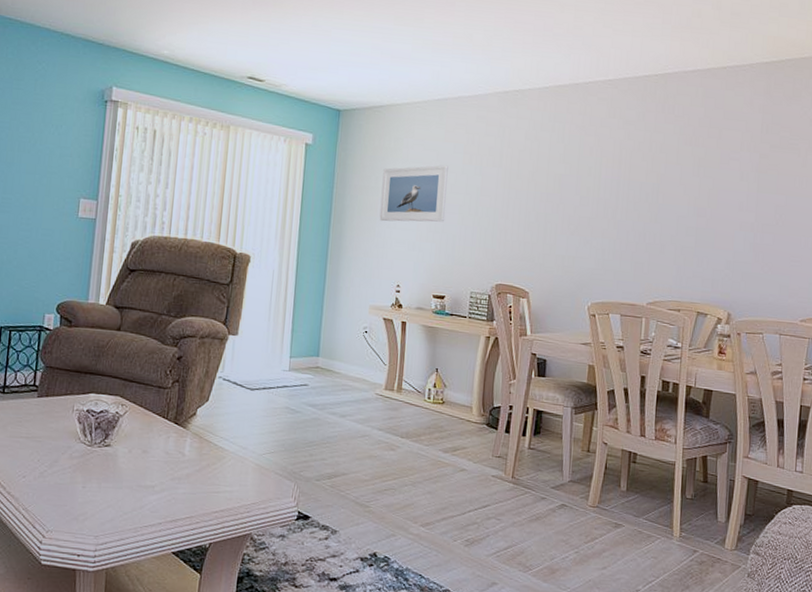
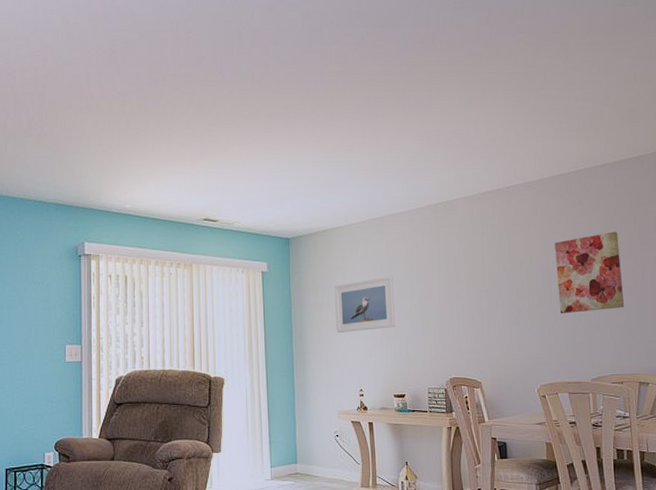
wall art: none [624,145,699,230] -> present [554,231,624,314]

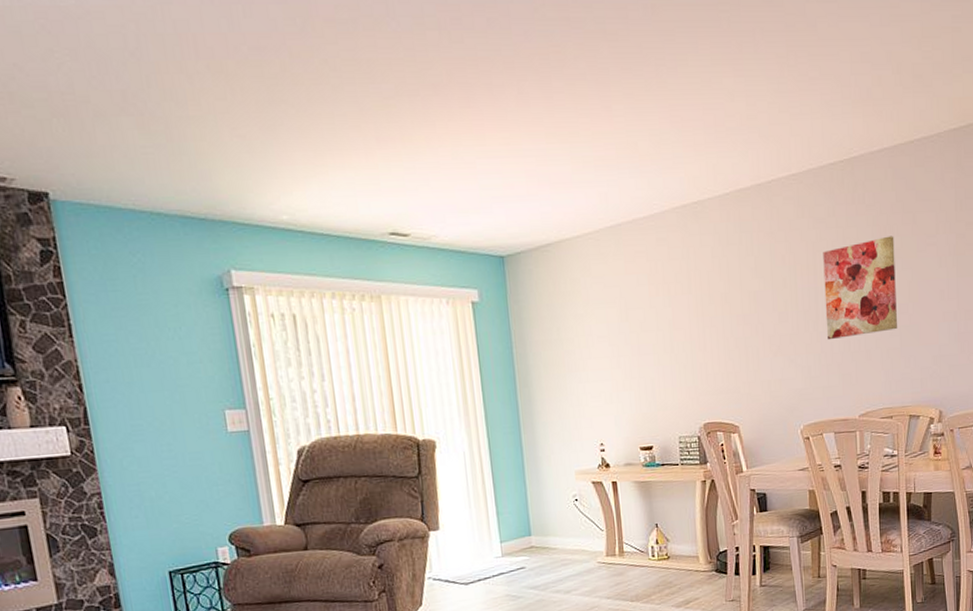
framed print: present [334,276,396,334] -> none [564,301,640,377]

